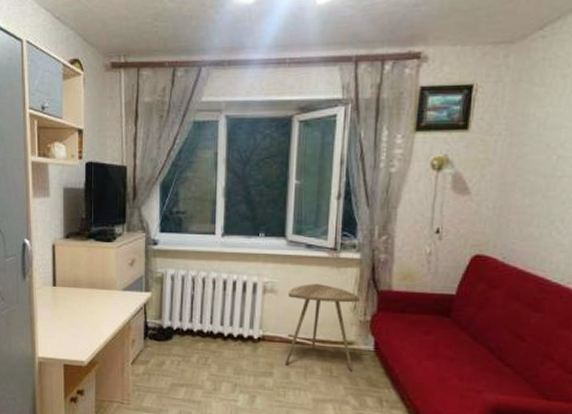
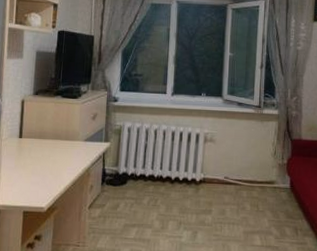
side table: present [284,284,361,370] -> none [221,134,279,205]

